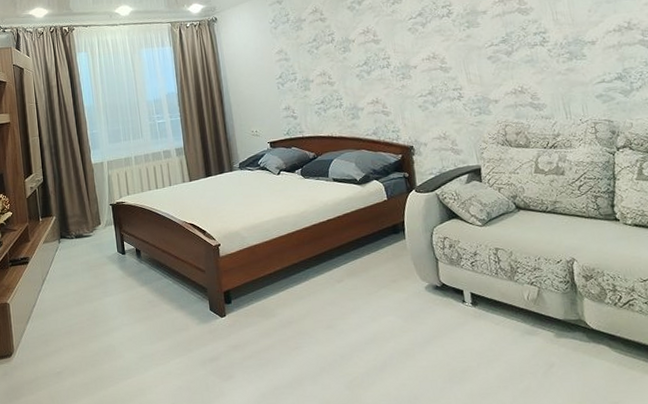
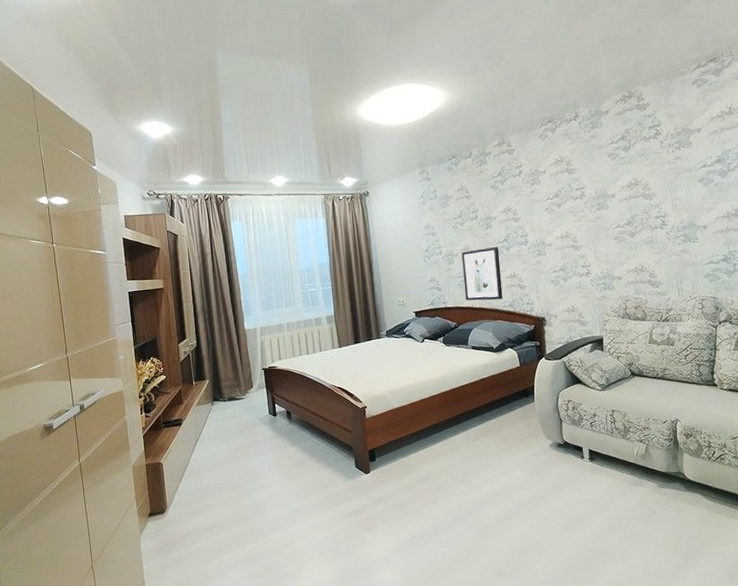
wall art: none [318,70,366,130] -> present [461,246,503,301]

